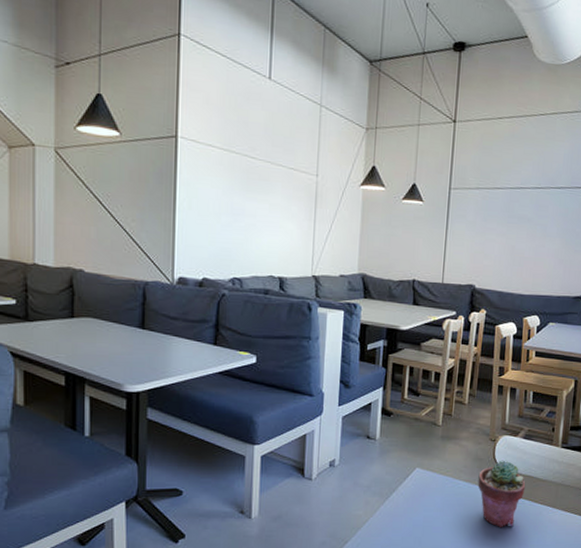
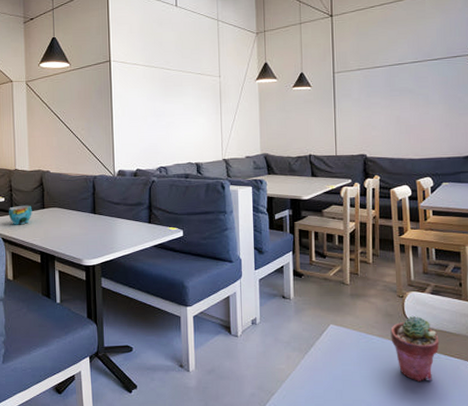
cup: none [20,311,56,337] -> present [8,206,32,225]

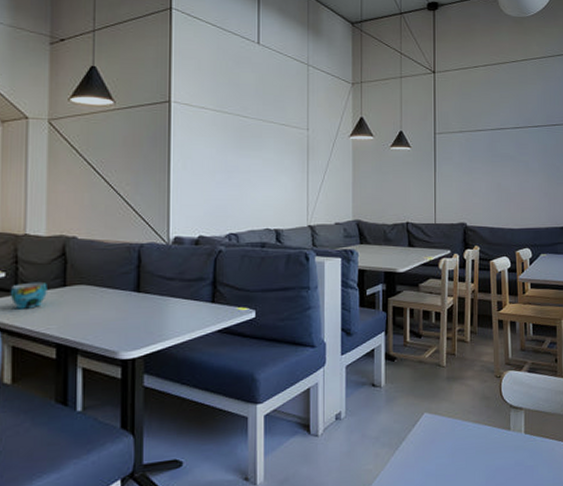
potted succulent: present [390,316,440,381] -> none [487,397,535,468]

